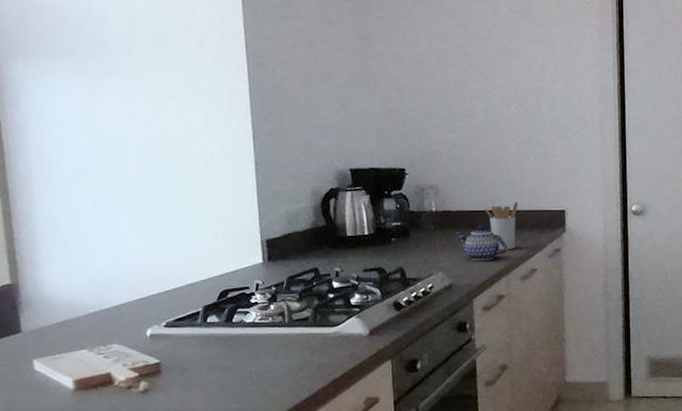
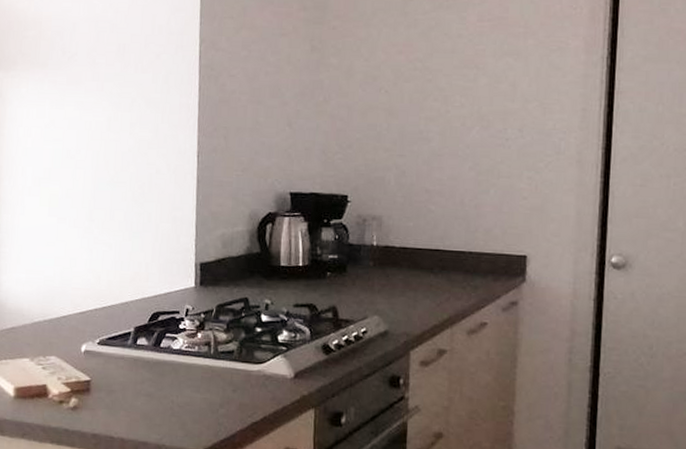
teapot: present [456,225,509,261] -> none [397,265,456,308]
utensil holder: present [484,201,518,250] -> none [431,241,471,298]

